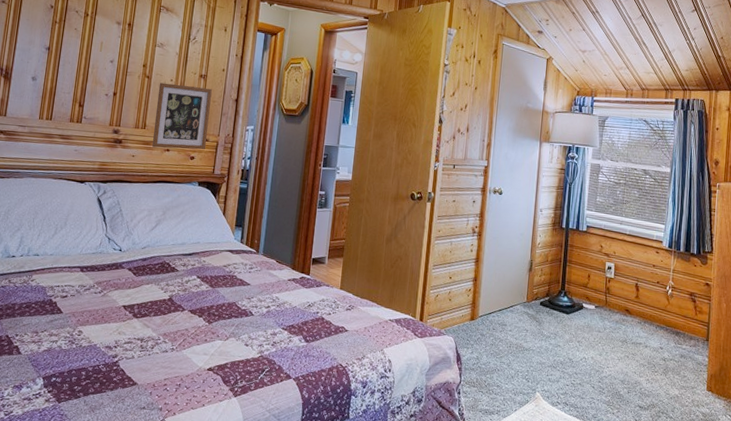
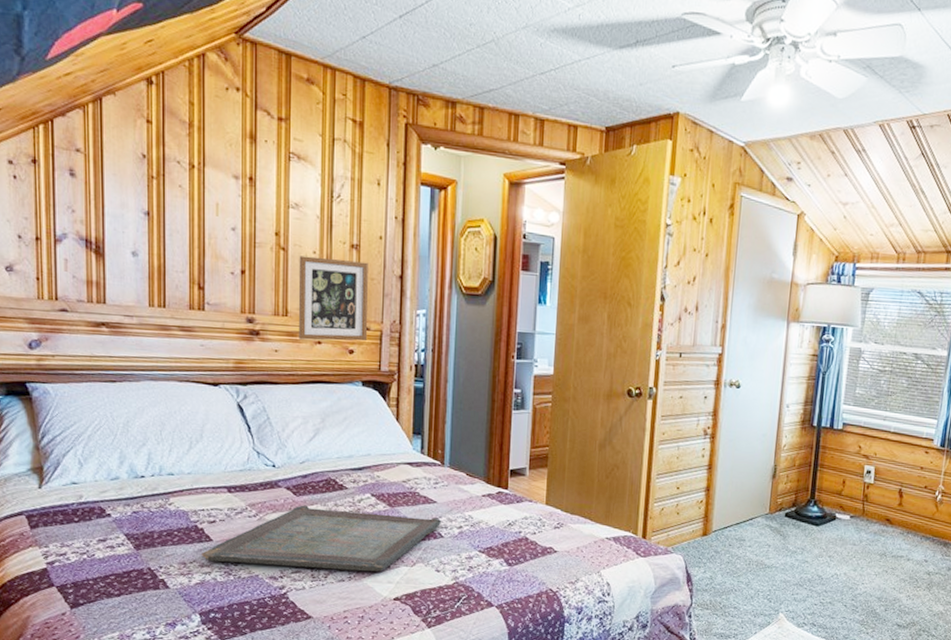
serving tray: none [52,284,253,344] -> present [202,505,441,572]

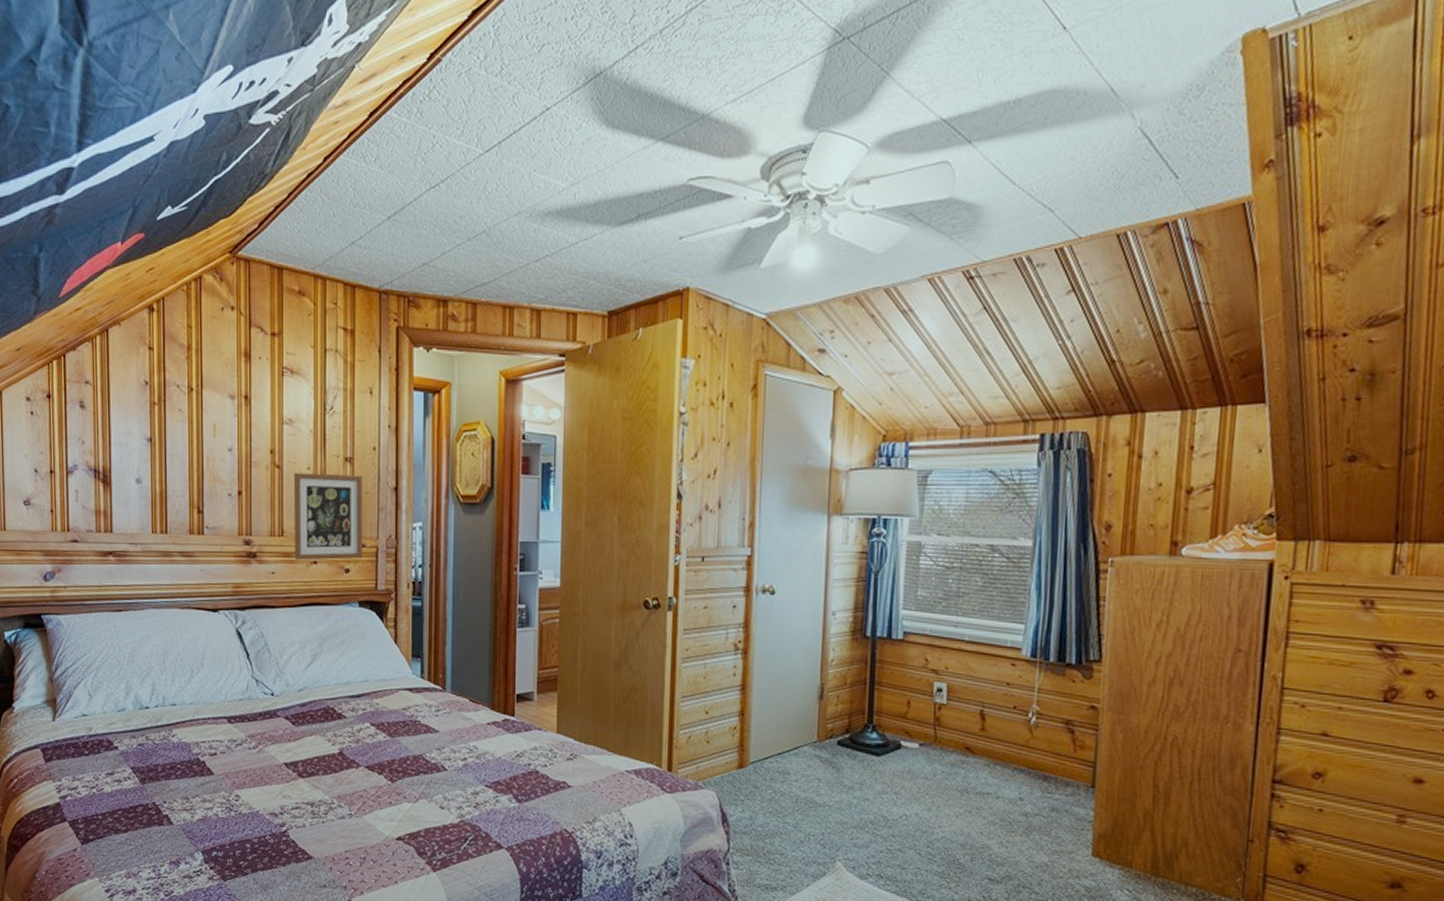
serving tray: present [202,505,441,572] -> none [204,736,444,808]

